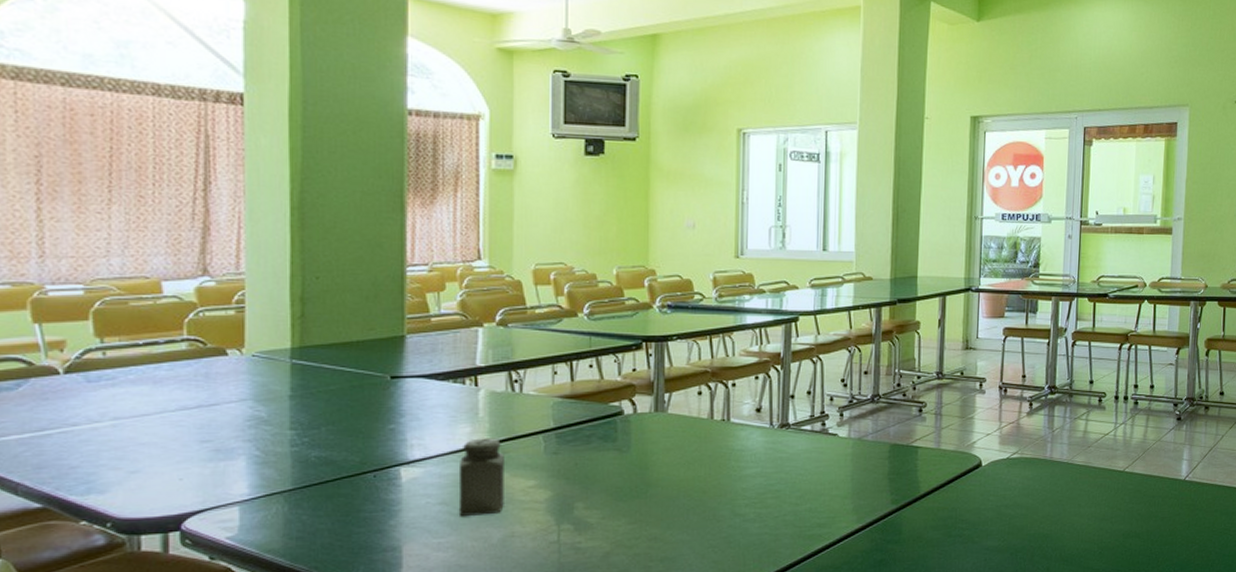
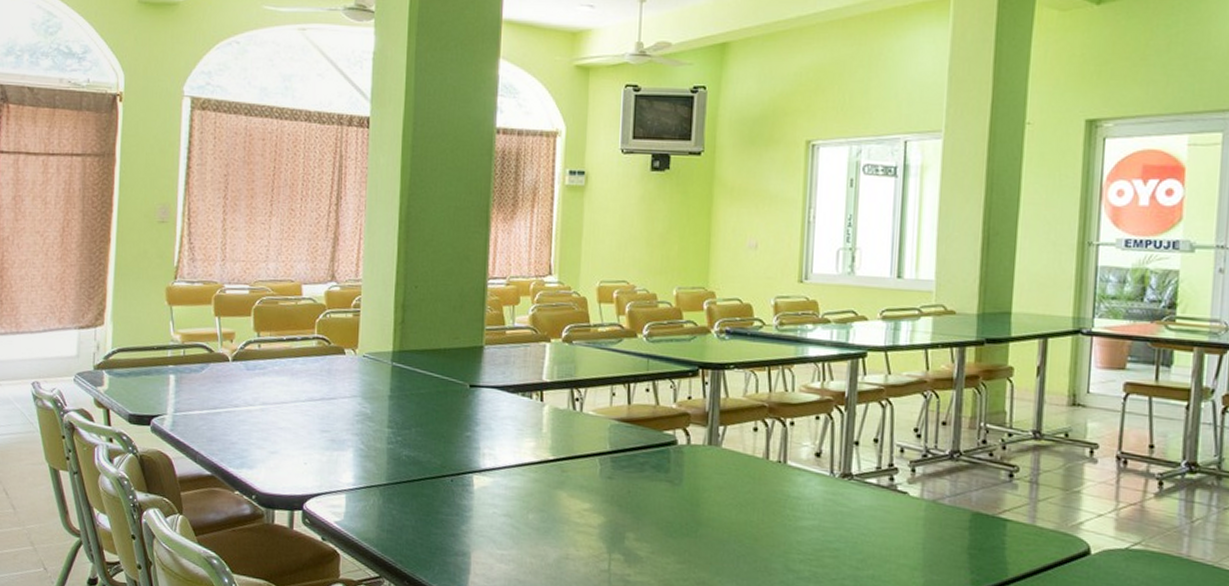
salt shaker: present [458,438,504,516] -> none [520,454,563,533]

